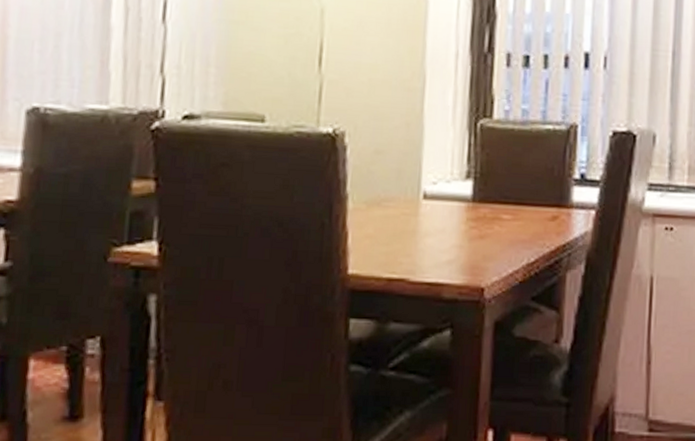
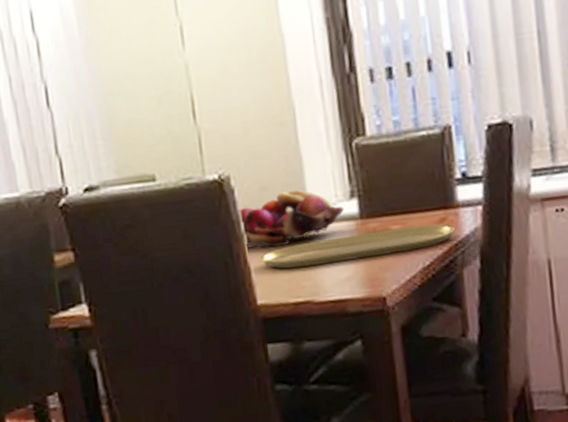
fruit basket: none [347,159,458,216] -> present [238,189,345,249]
placemat: none [361,216,565,244] -> present [261,224,455,269]

